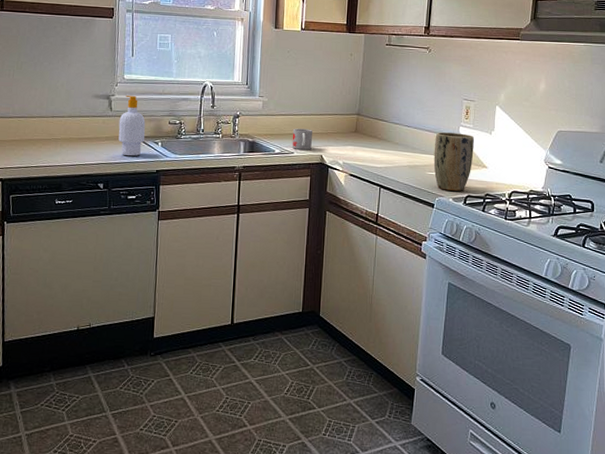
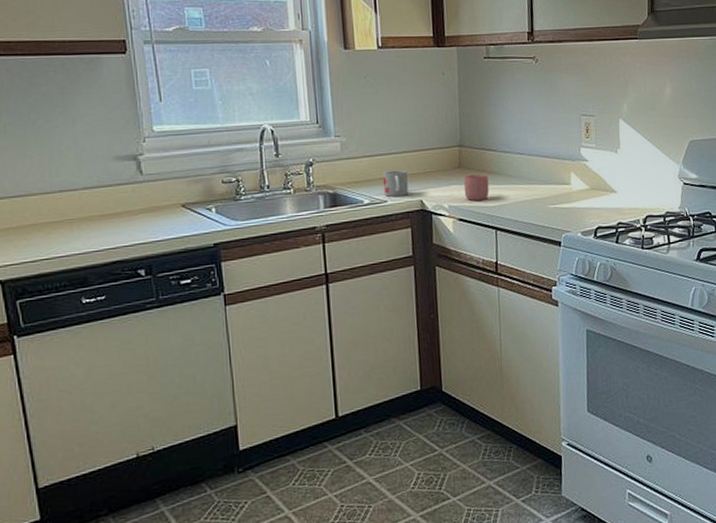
soap bottle: present [118,96,146,157] -> none [154,152,193,231]
mug: none [357,138,378,161] -> present [463,174,489,201]
plant pot: present [433,132,474,191] -> none [554,155,600,224]

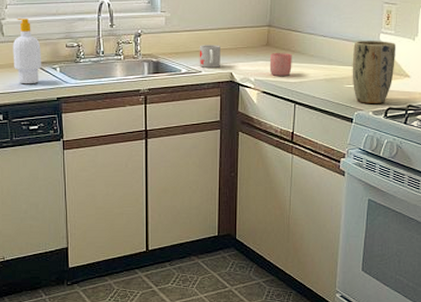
soap bottle: none [154,152,193,231] -> present [12,19,42,84]
plant pot: none [554,155,600,224] -> present [352,41,396,103]

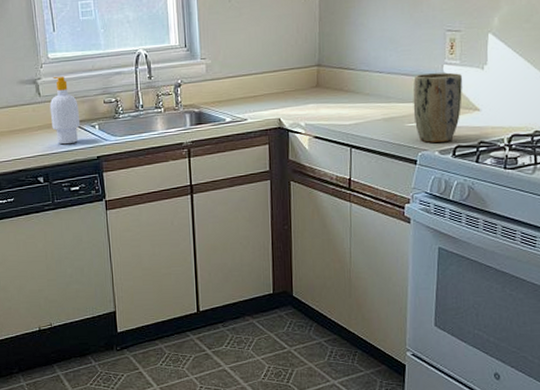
mug: present [199,45,220,68] -> none [243,90,267,115]
mug: present [269,52,292,76] -> none [320,93,346,119]

